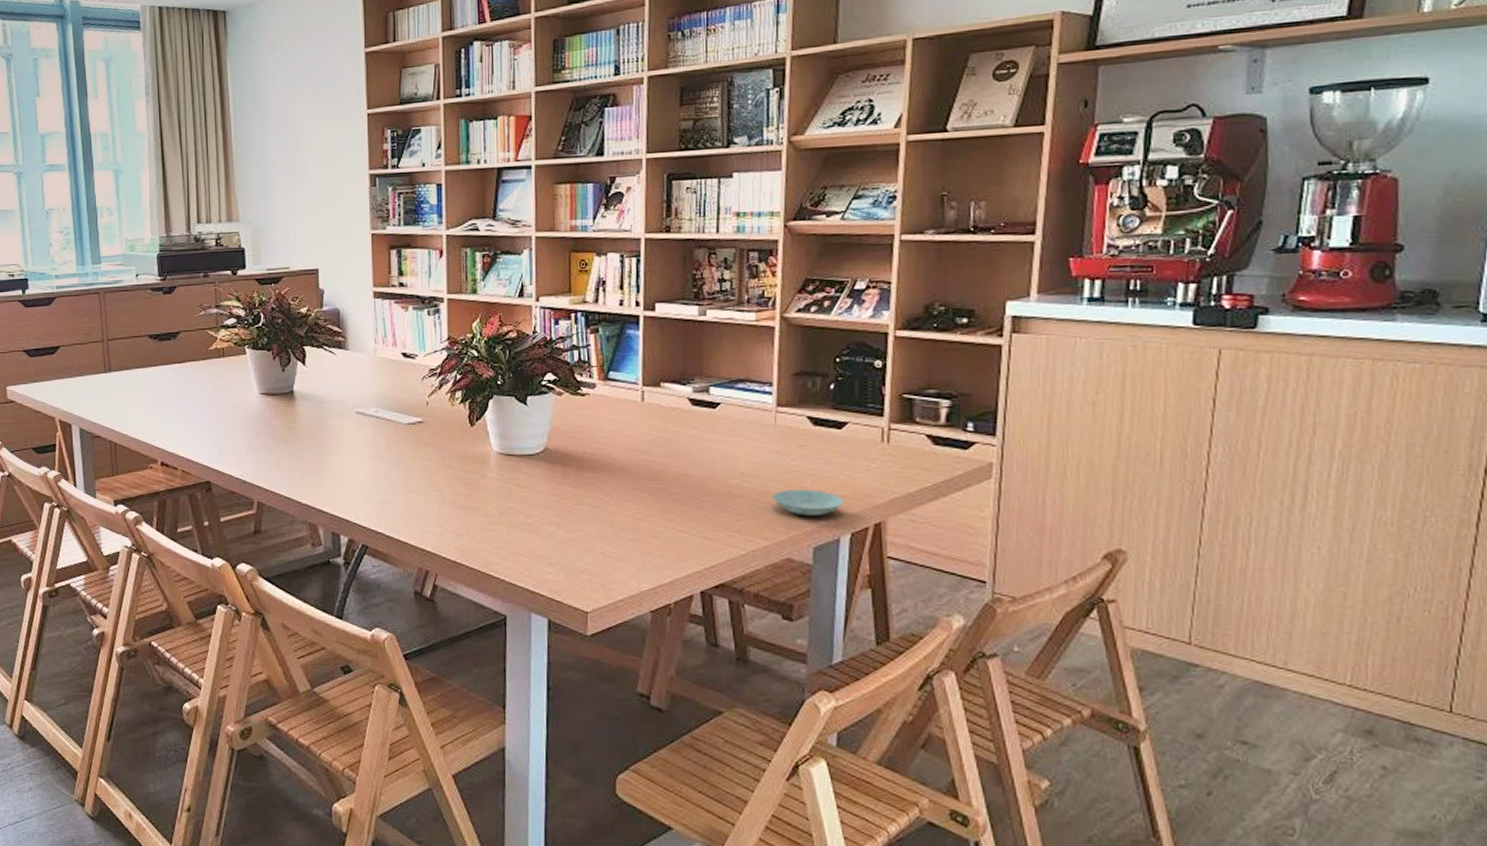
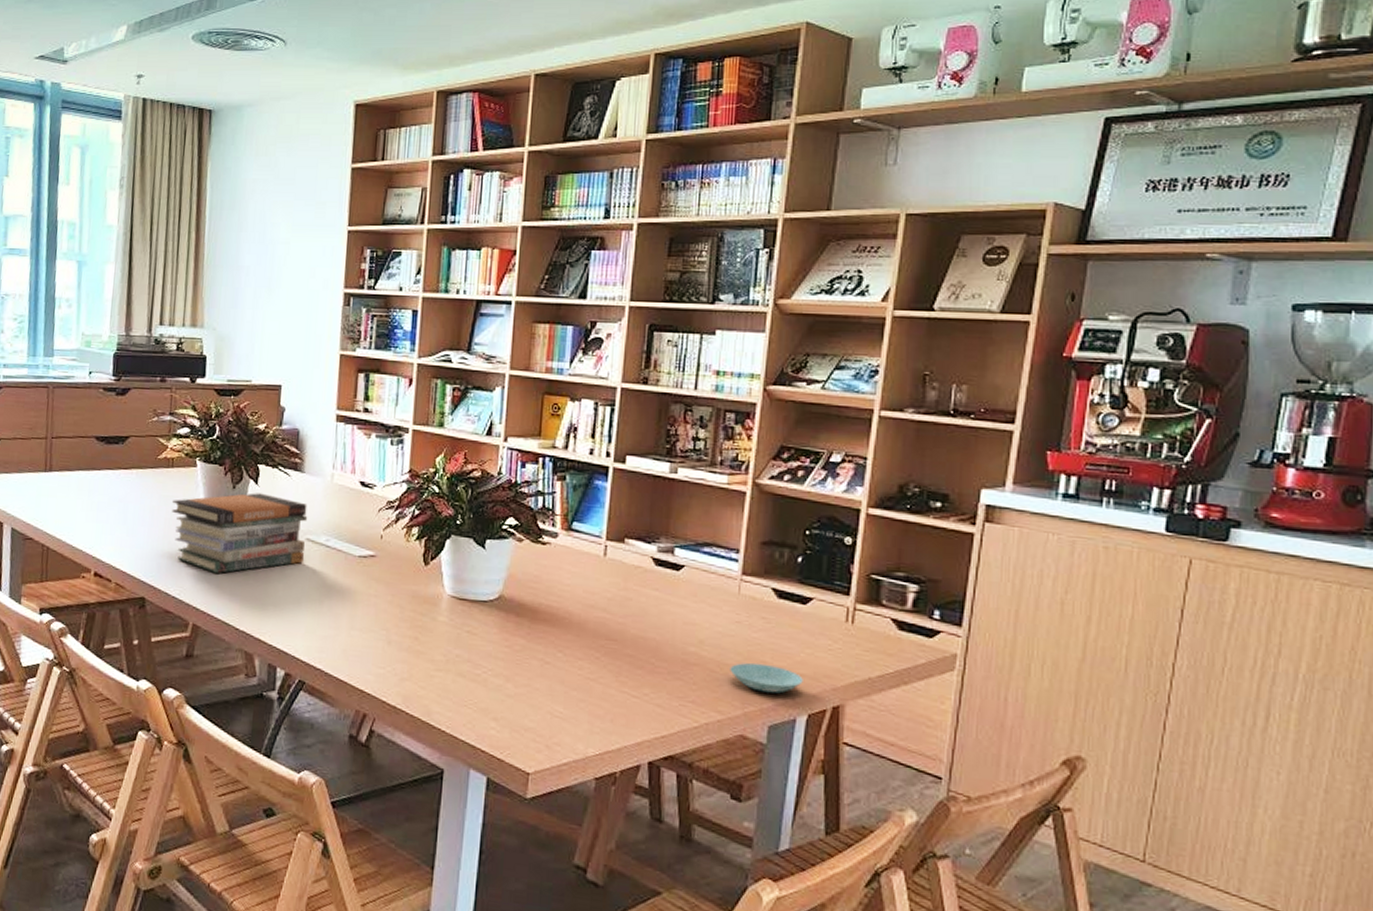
book stack: none [227,373,357,452] -> present [172,493,308,573]

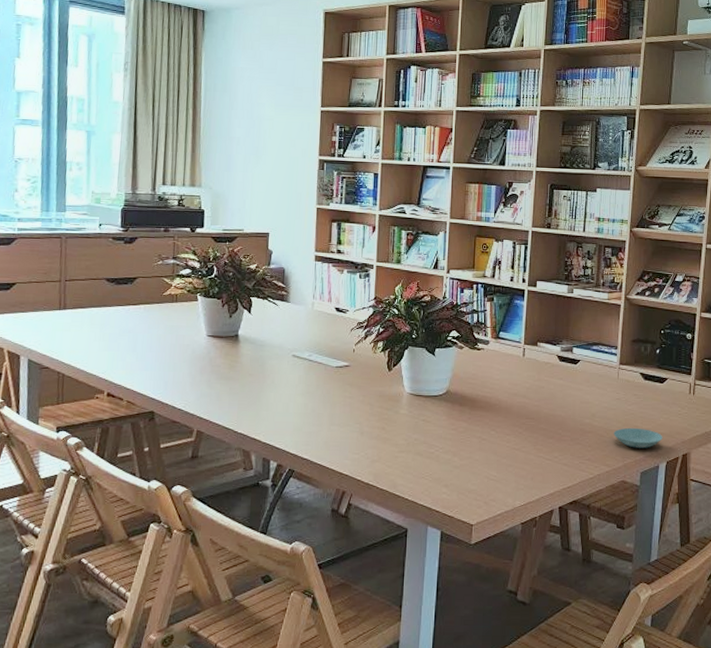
book stack: present [172,493,308,573] -> none [177,320,293,387]

